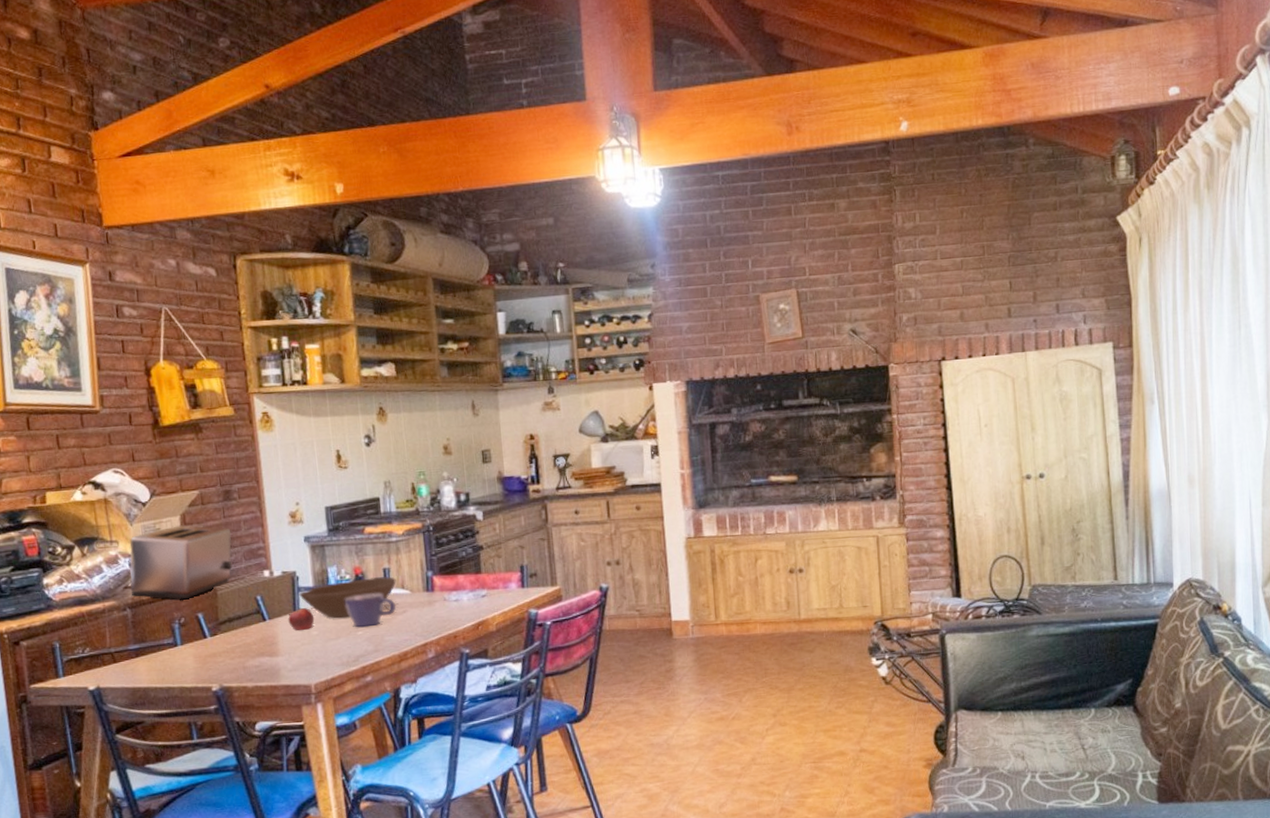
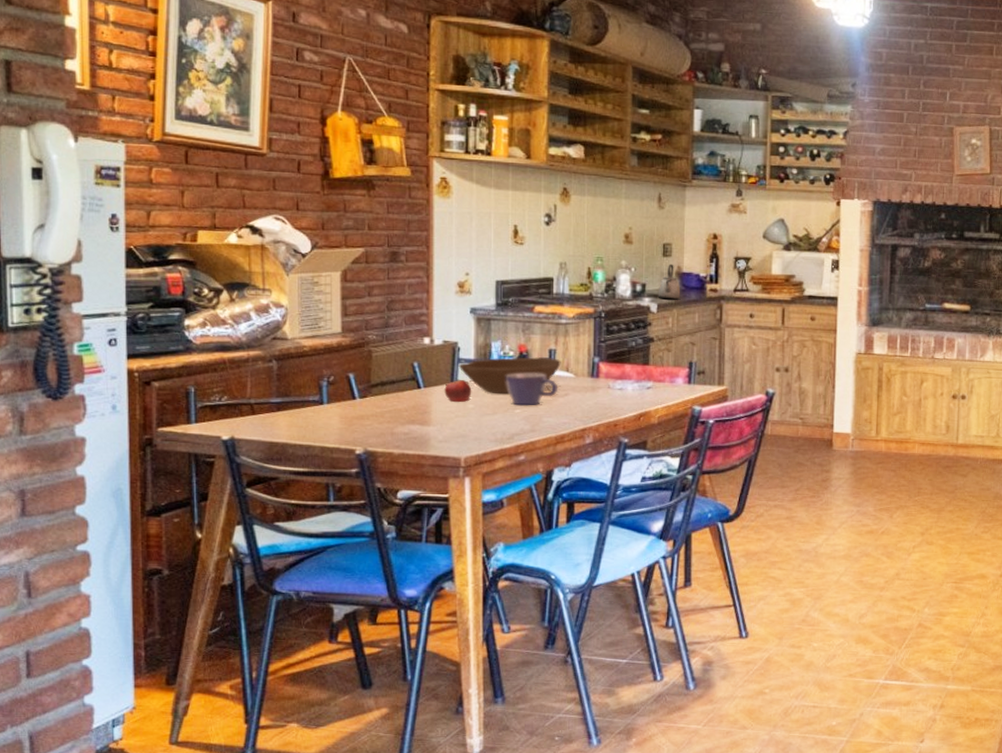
toaster: present [130,525,233,600] -> none [279,281,394,358]
kettle: none [482,469,505,507] -> present [657,264,681,301]

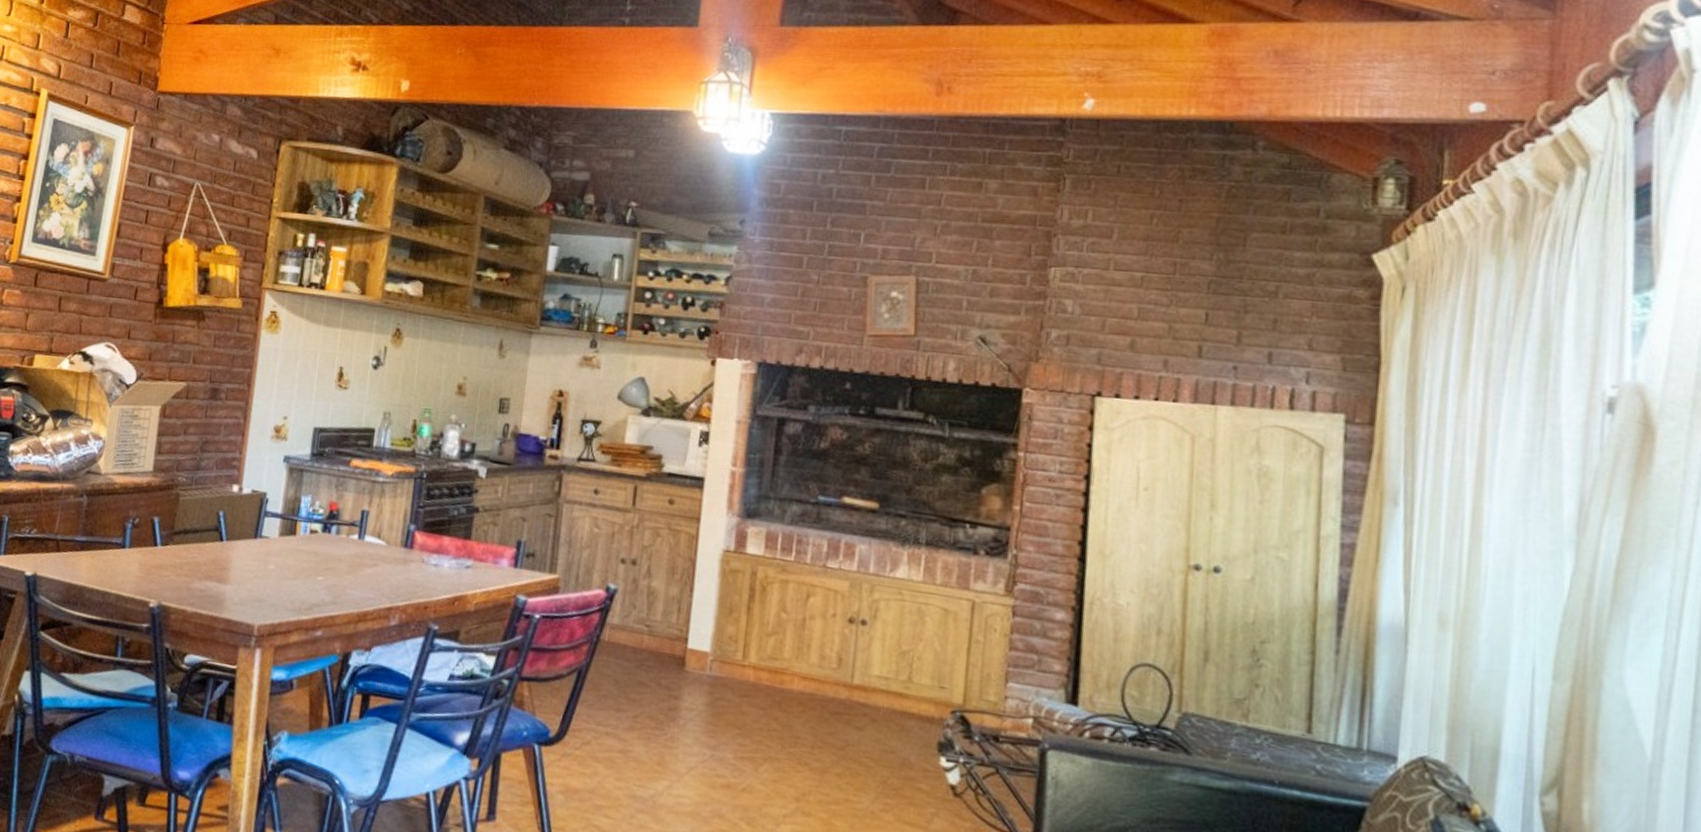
fruit: present [444,380,472,403] -> none [246,535,275,562]
bowl: present [458,356,561,395] -> none [264,514,374,559]
cup: present [505,372,557,406] -> none [311,534,366,574]

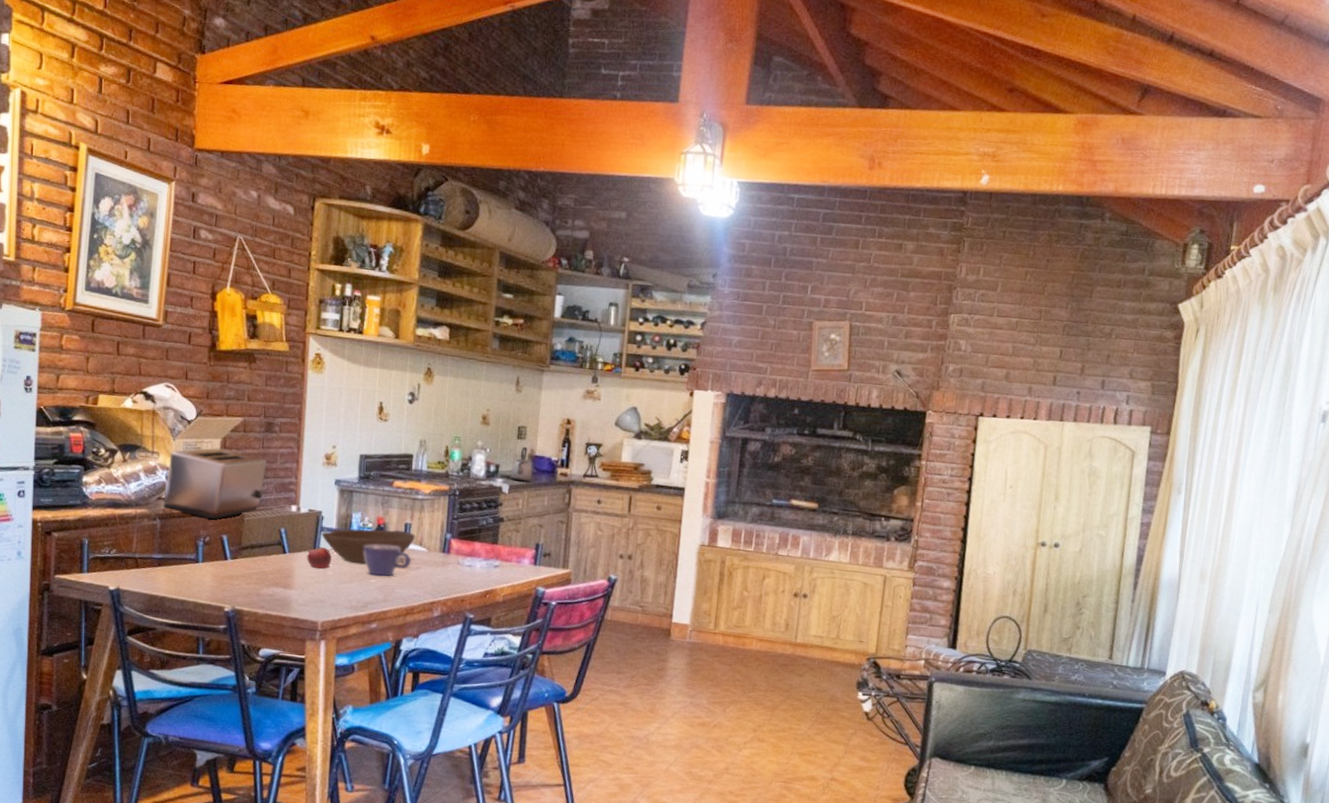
toaster: none [92,416,210,499] -> present [163,447,267,520]
fruit: none [246,535,275,562] -> present [307,547,332,570]
bowl: none [264,514,374,559] -> present [321,528,416,565]
cup: none [311,534,366,574] -> present [363,544,411,577]

